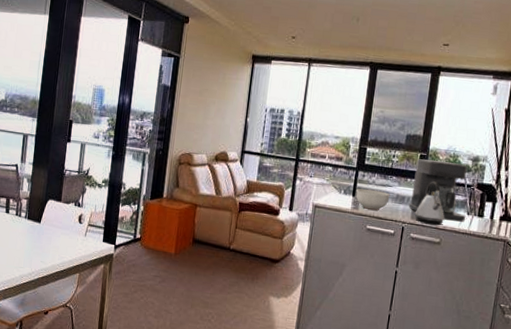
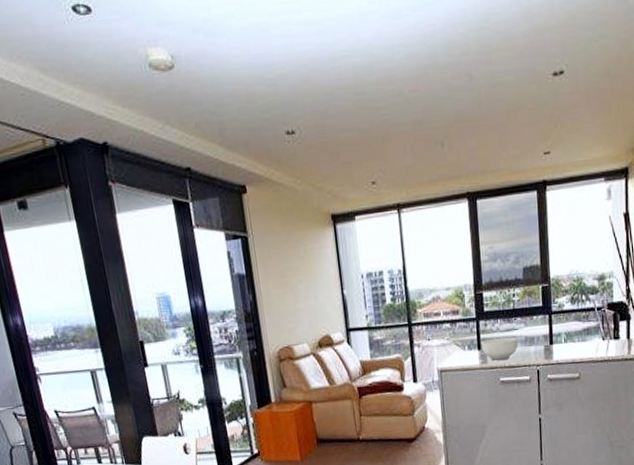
coffee maker: present [408,159,467,222] -> none [539,286,602,351]
kettle: present [414,181,445,226] -> none [547,312,580,362]

